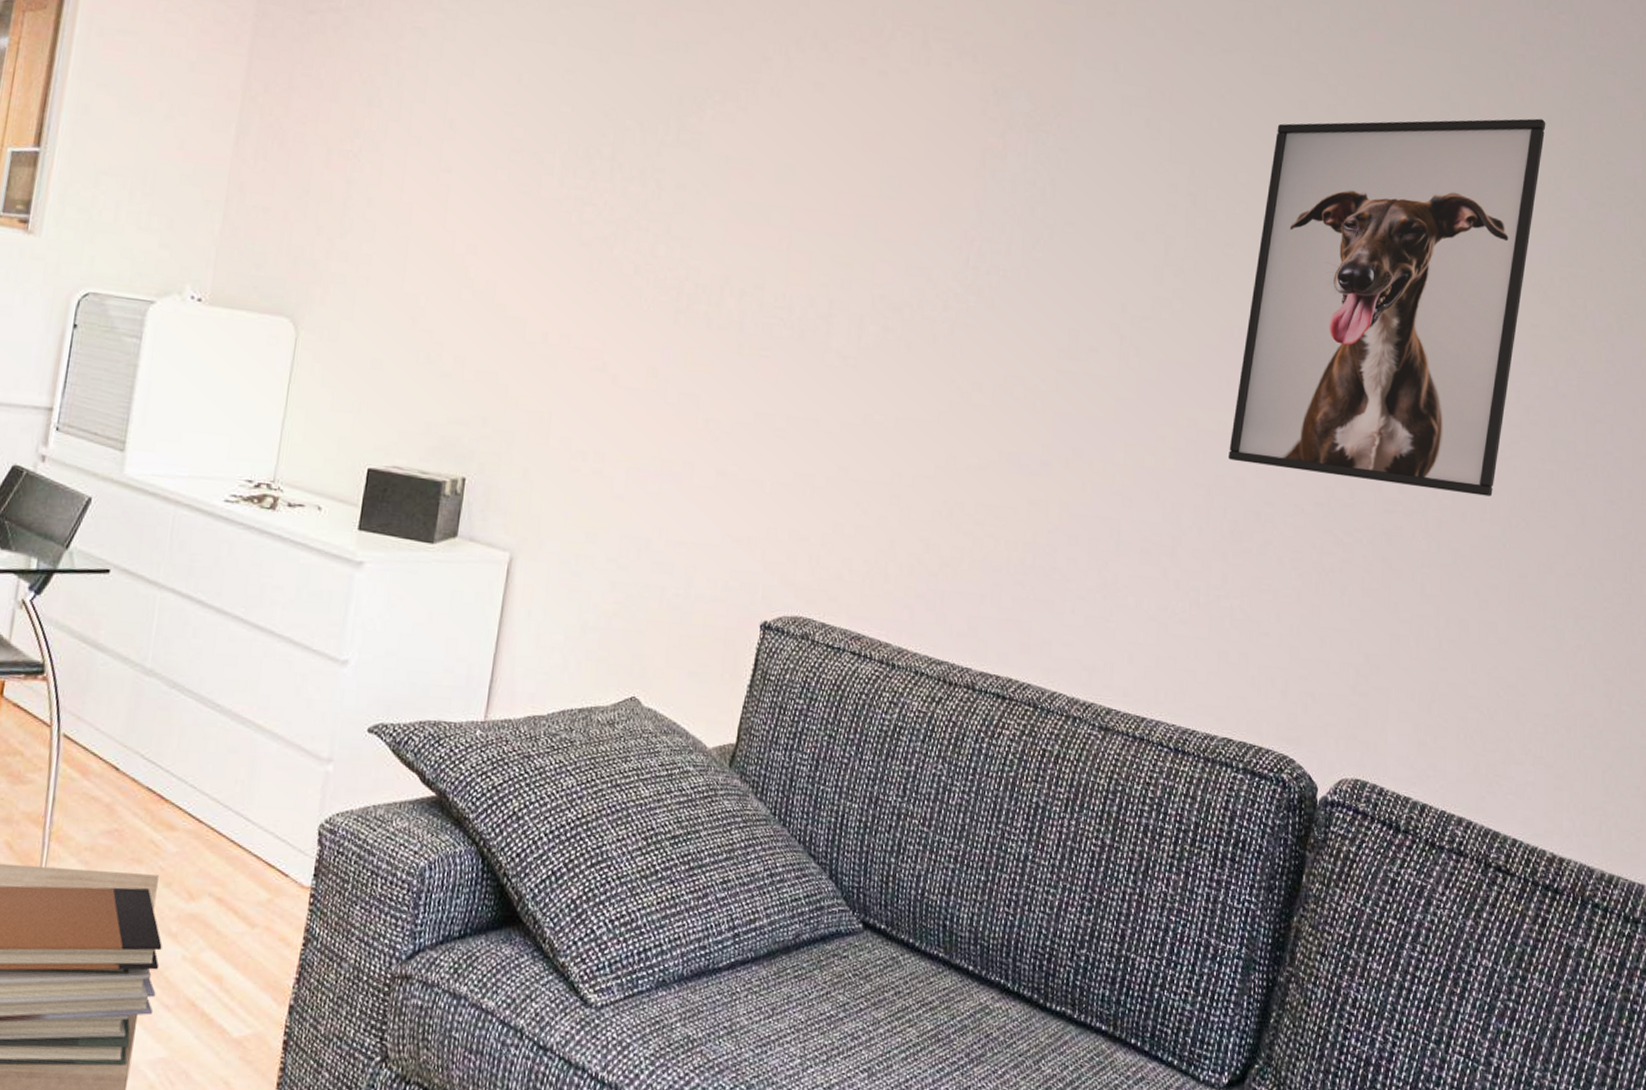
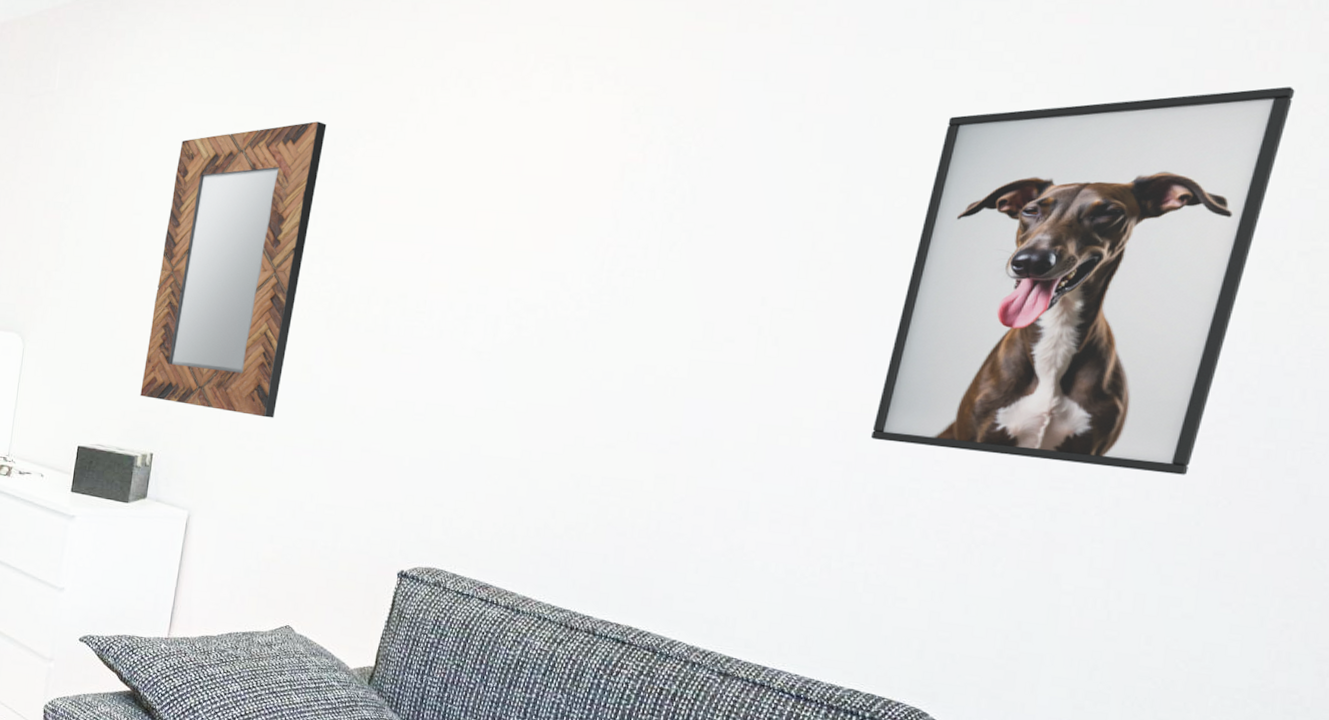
home mirror: none [449,74,671,433] -> present [140,121,327,418]

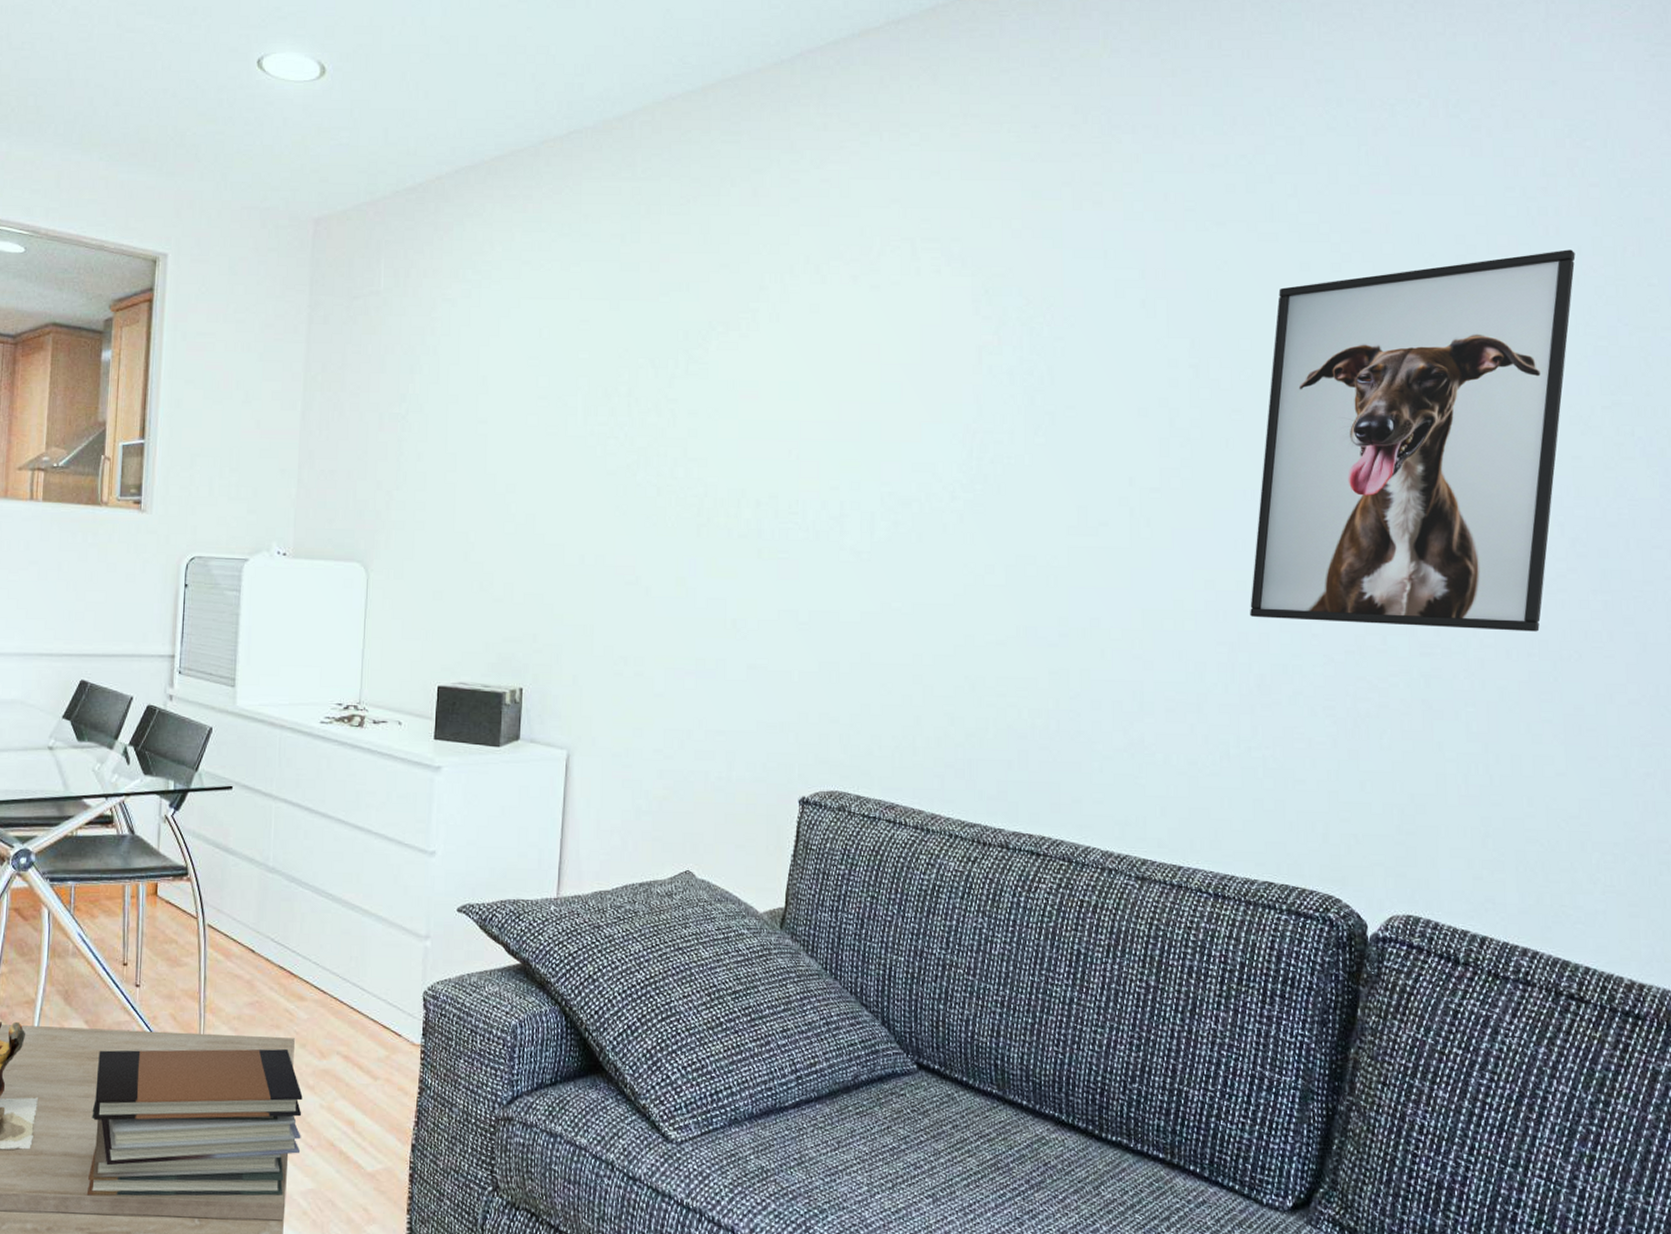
home mirror: present [140,121,327,418] -> none [502,314,676,639]

